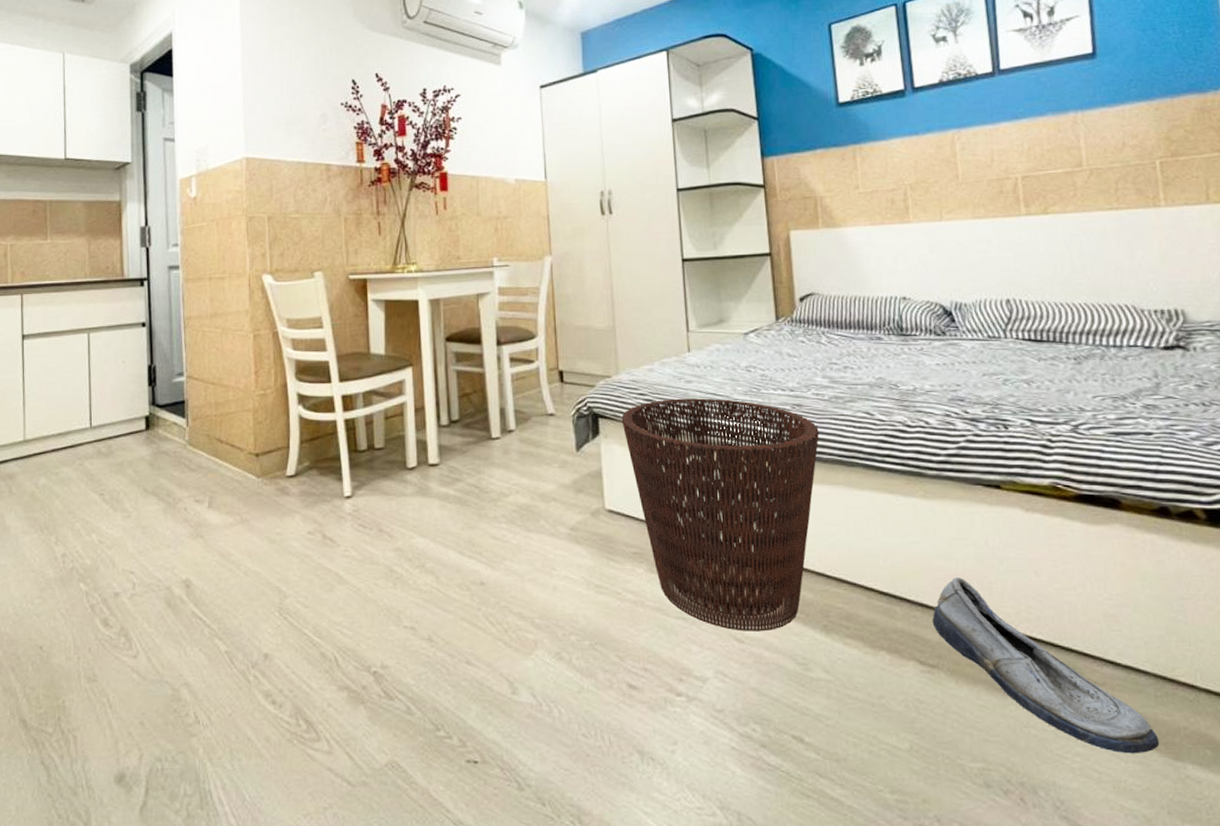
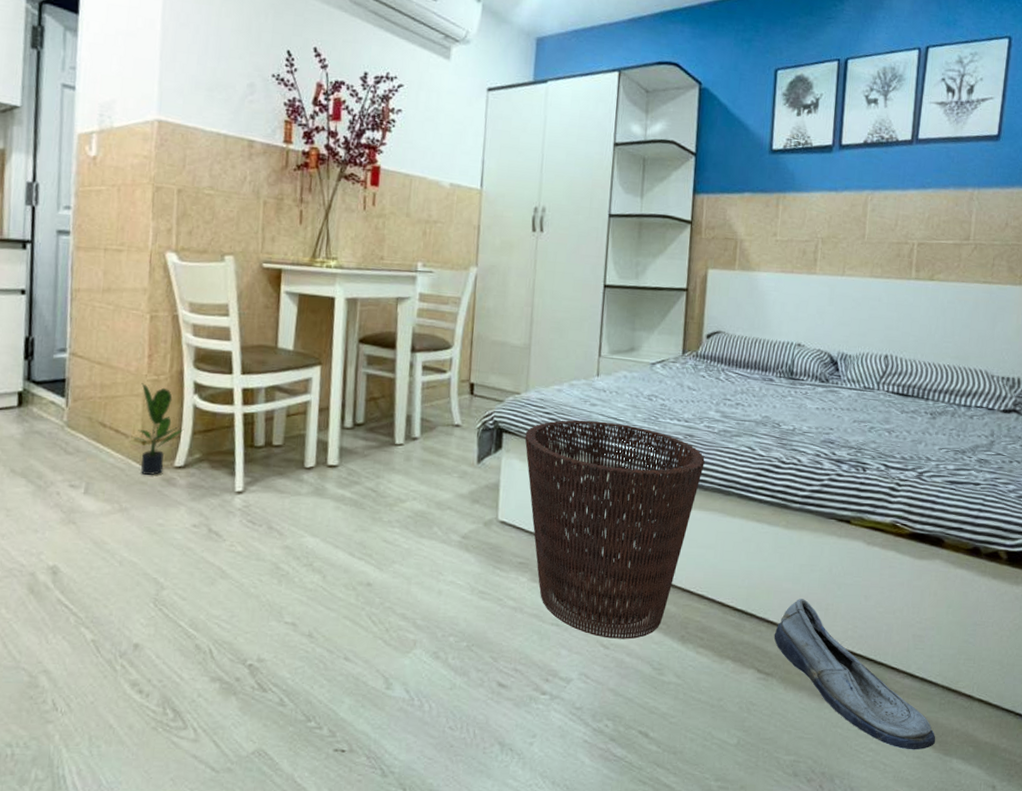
potted plant: none [247,398,292,486] -> present [132,383,184,475]

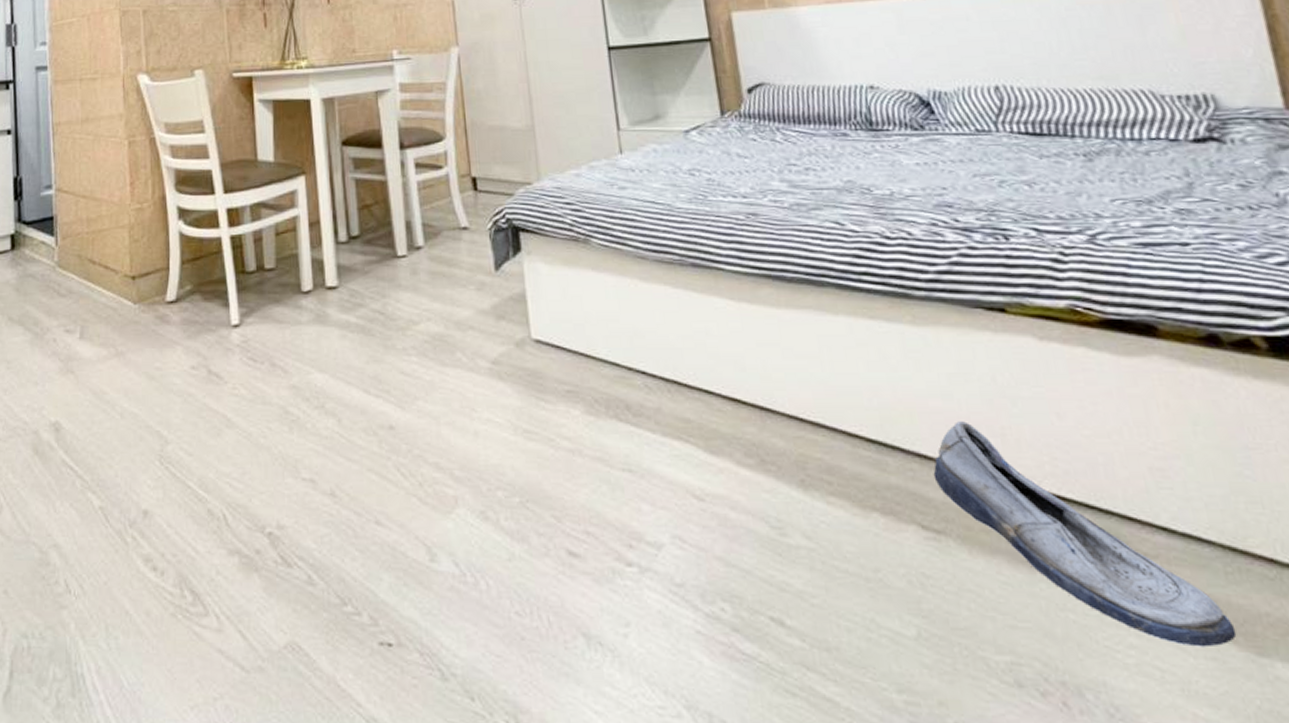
potted plant: present [132,383,184,475] -> none [122,213,172,313]
basket: present [524,420,705,639] -> none [546,207,781,487]

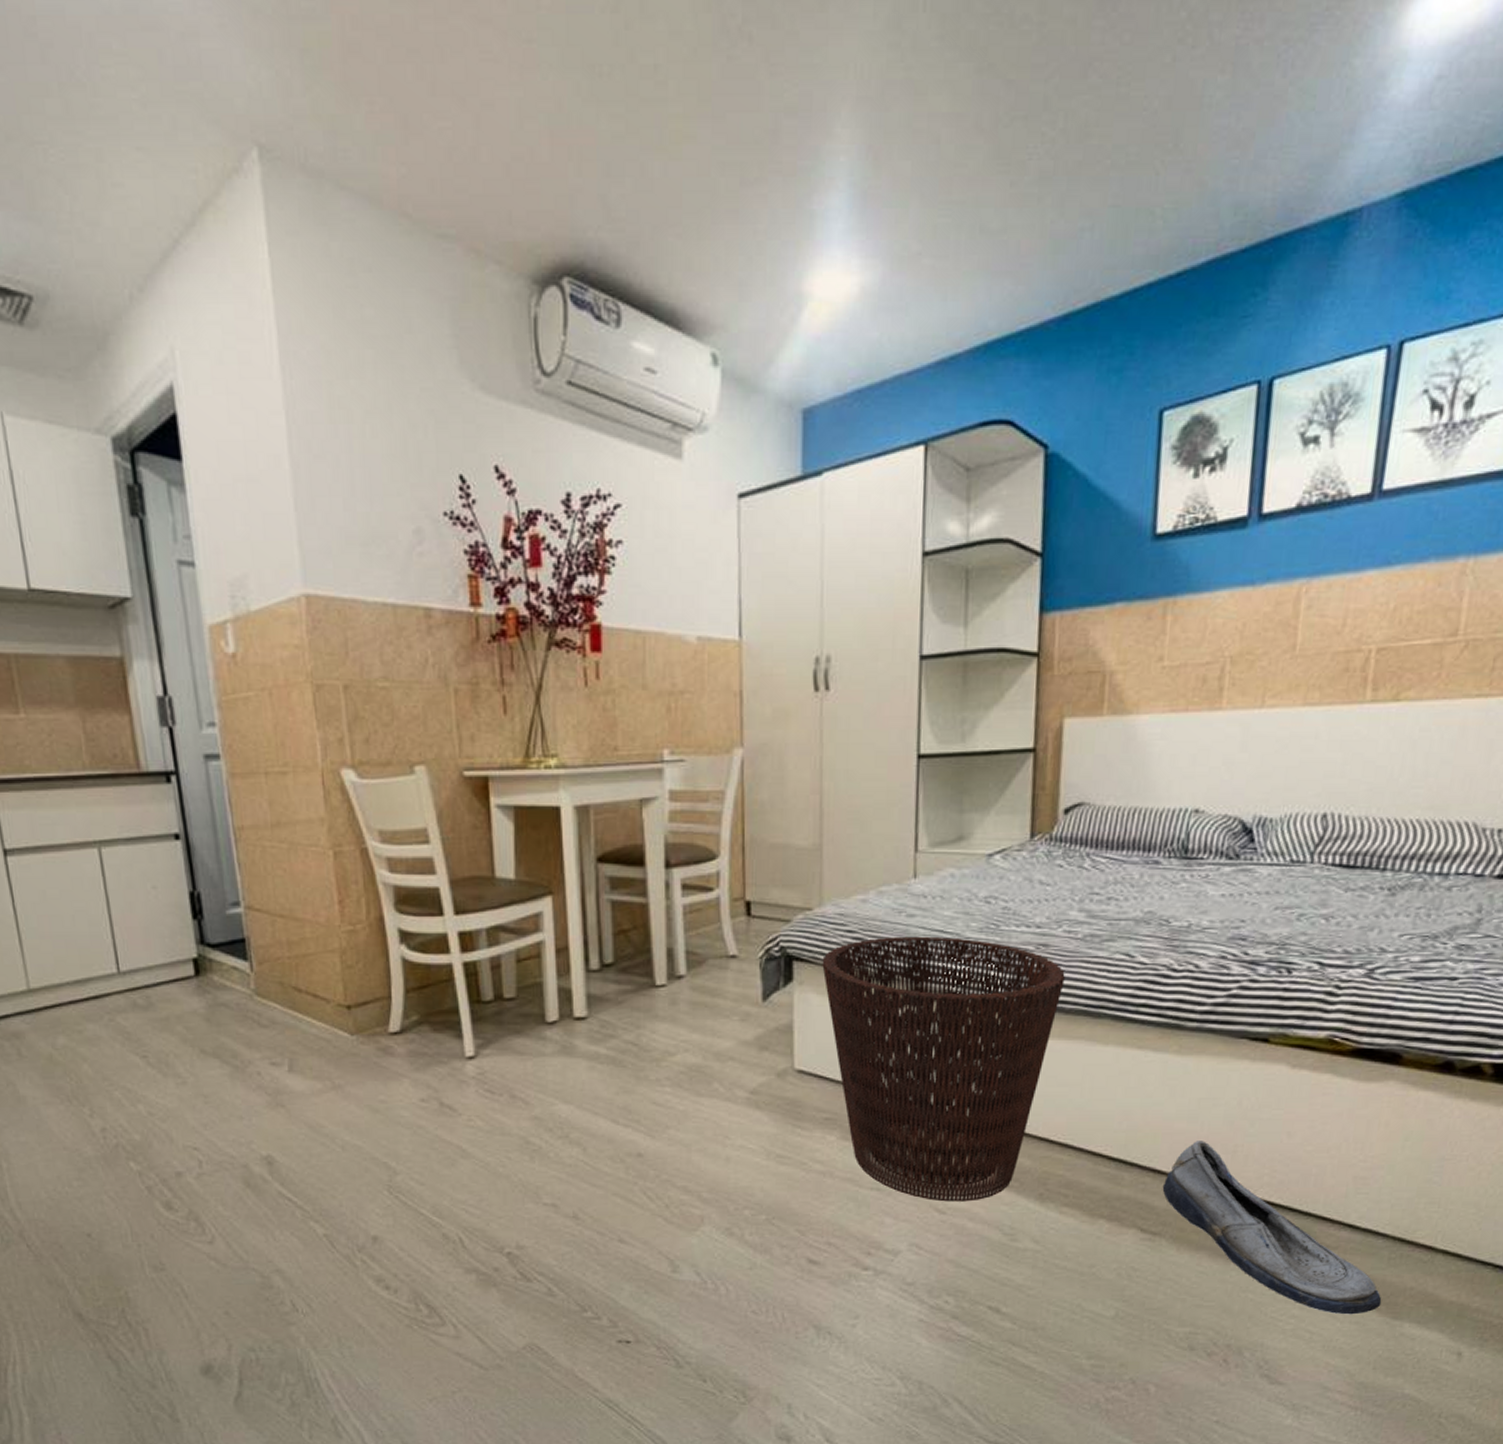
basket: none [546,207,781,487] -> present [822,936,1065,1202]

